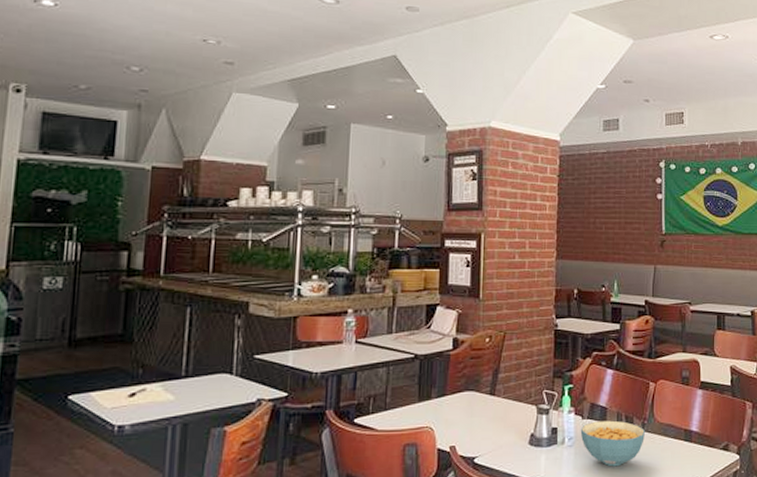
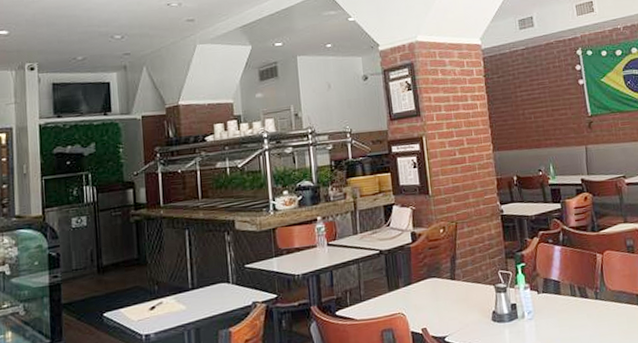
cereal bowl: present [580,420,645,467] -> none [537,292,599,335]

